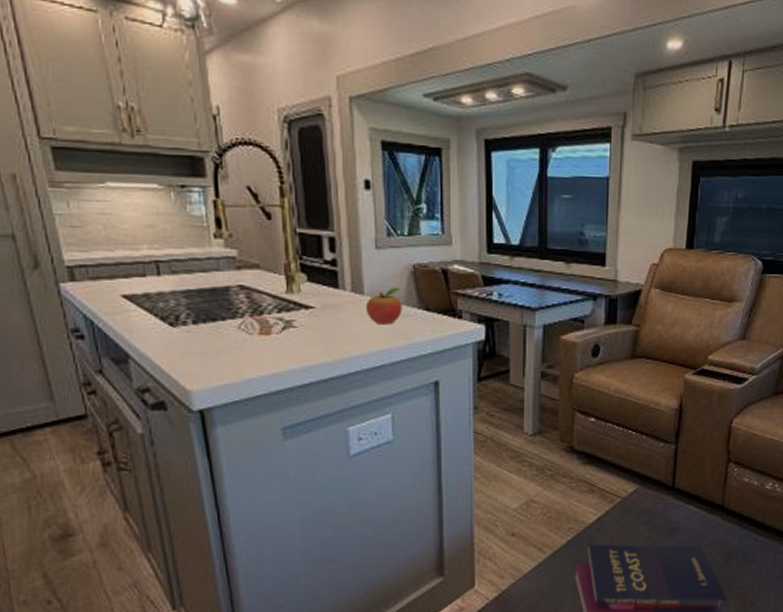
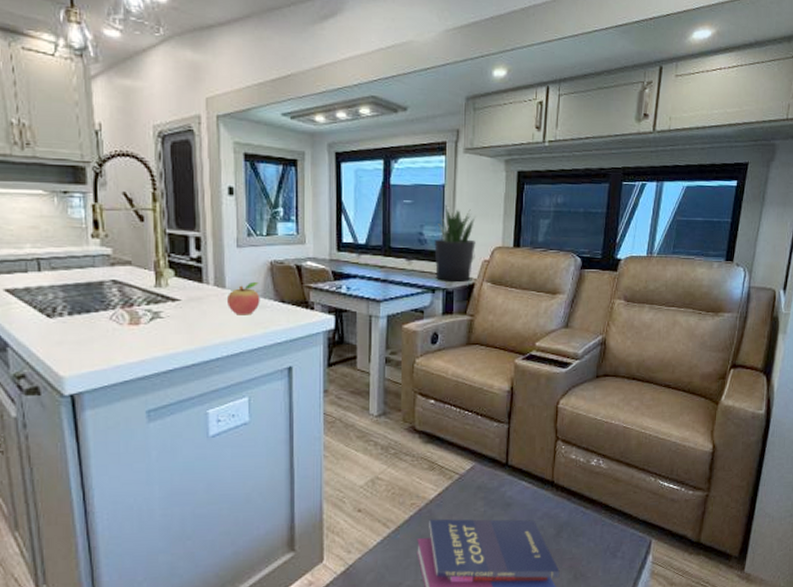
planter: none [596,200,643,289] -> present [434,204,476,283]

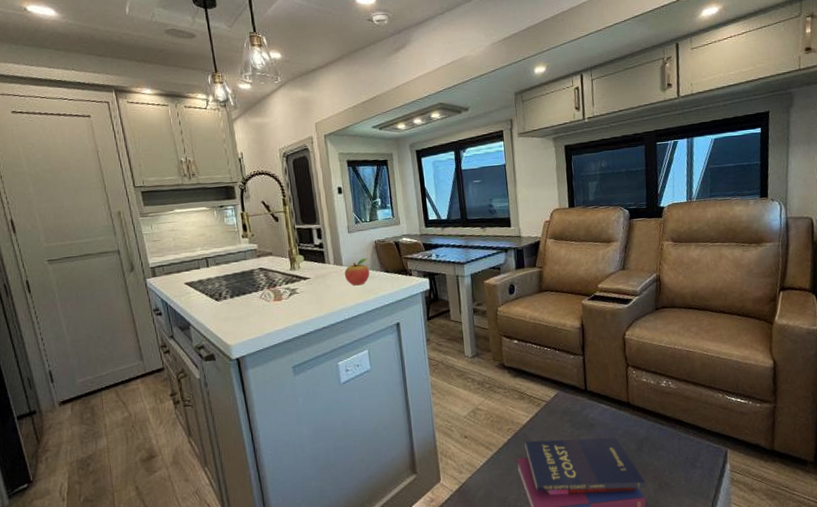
planter: present [434,204,476,283] -> none [502,180,537,242]

